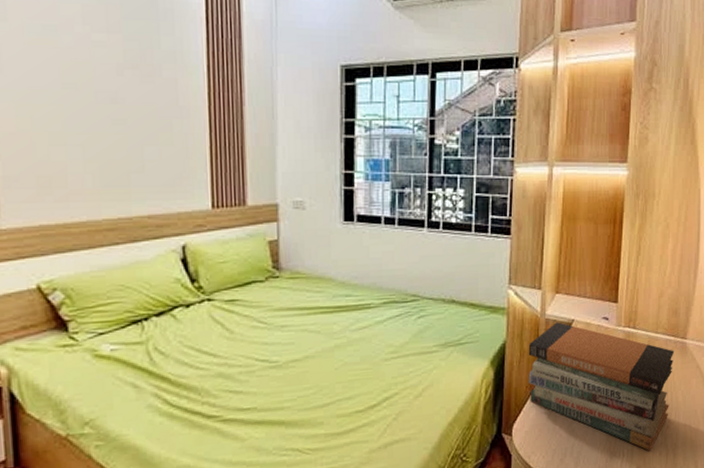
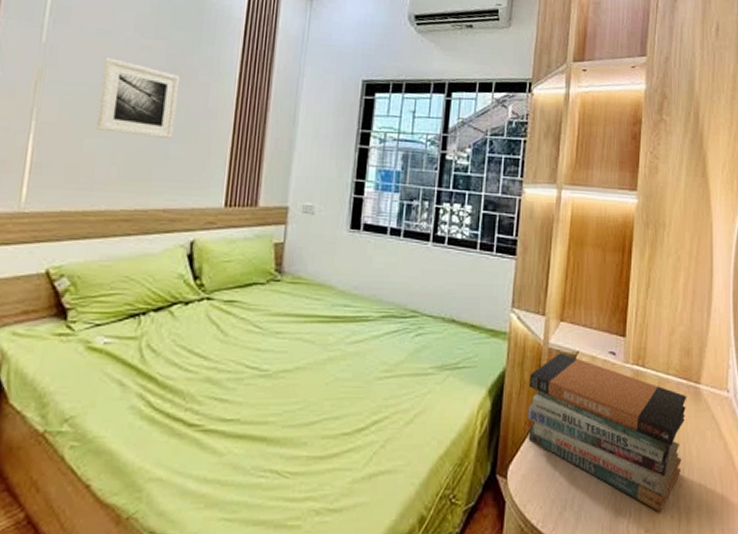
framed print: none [56,57,145,141] -> present [96,57,181,138]

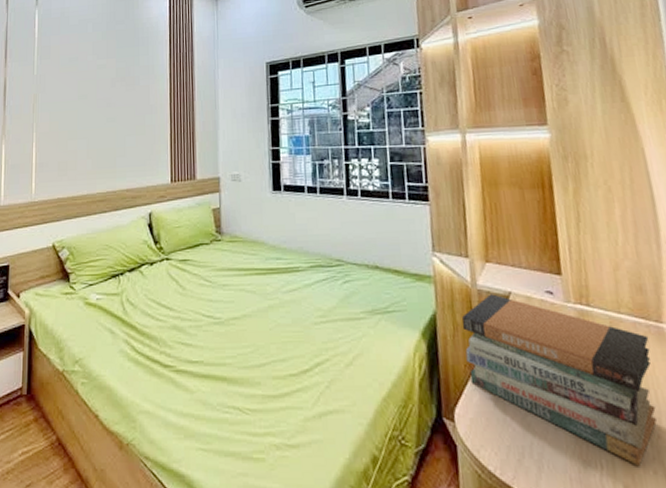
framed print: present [96,57,181,138] -> none [75,78,128,134]

